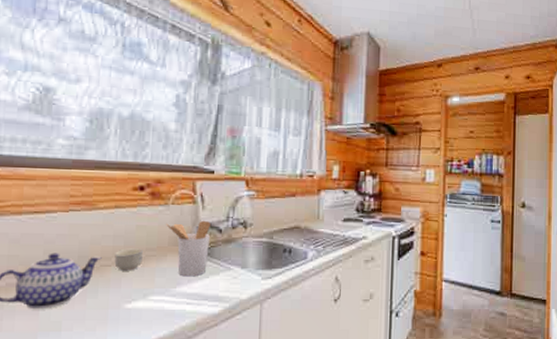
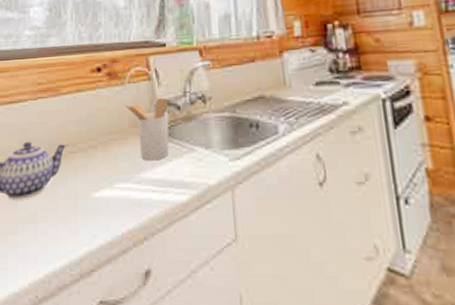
cup: present [114,248,143,271] -> none [80,132,105,157]

